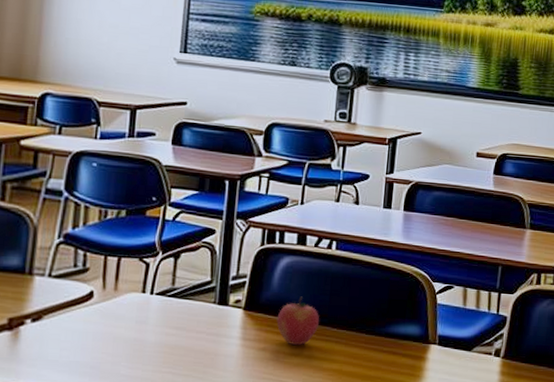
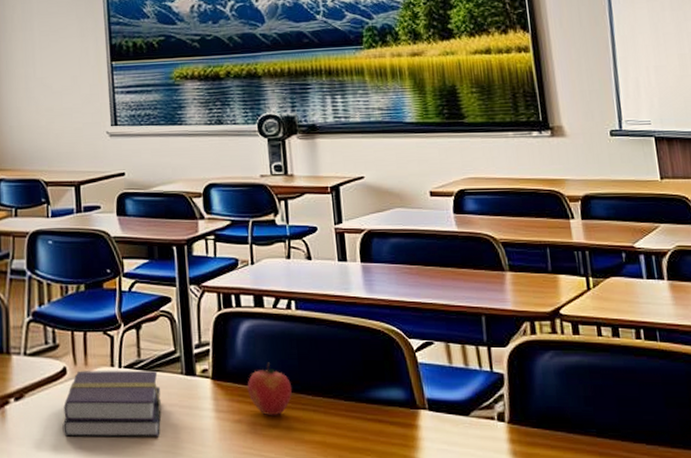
book: none [80,295,190,362] -> present [62,371,162,437]

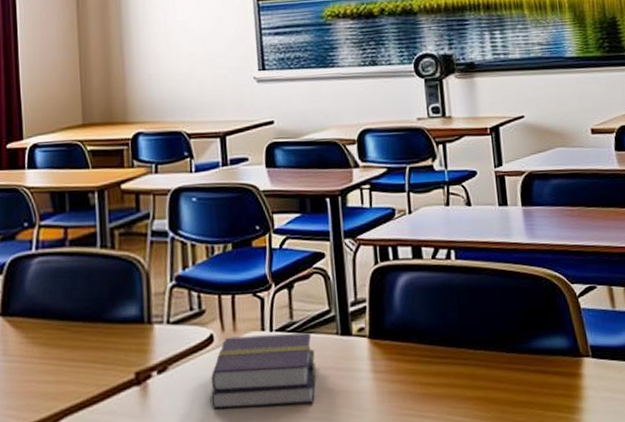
apple: present [247,362,293,415] -> none [406,316,453,373]

